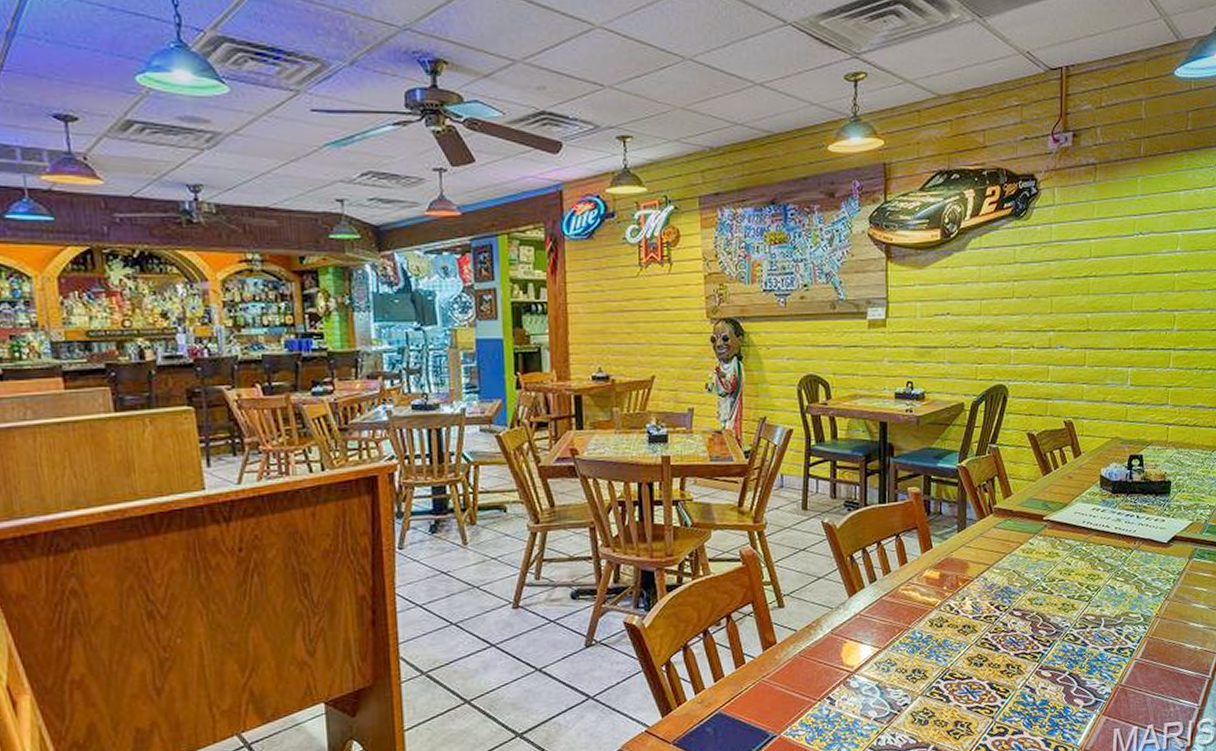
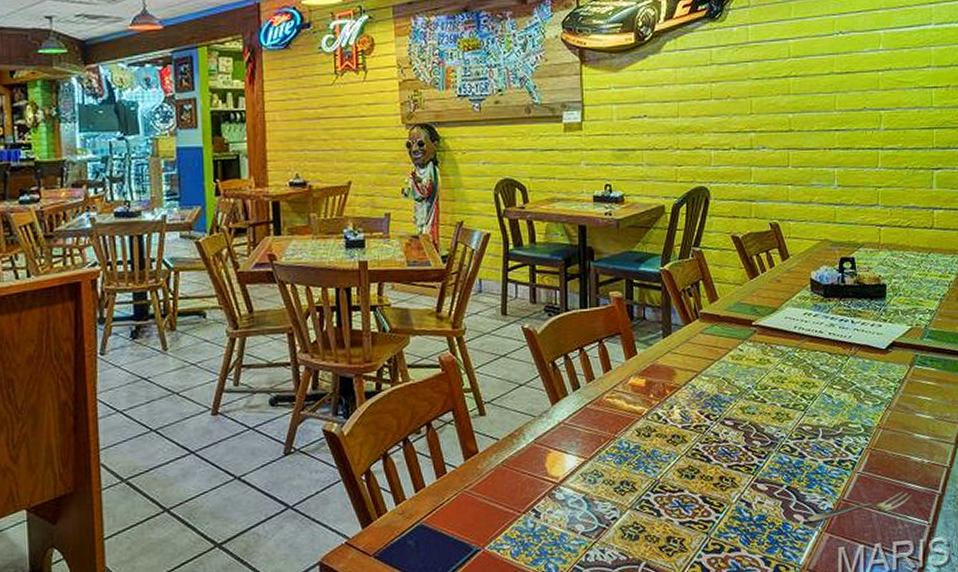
fork: none [1085,676,1184,706] -> present [806,491,912,523]

